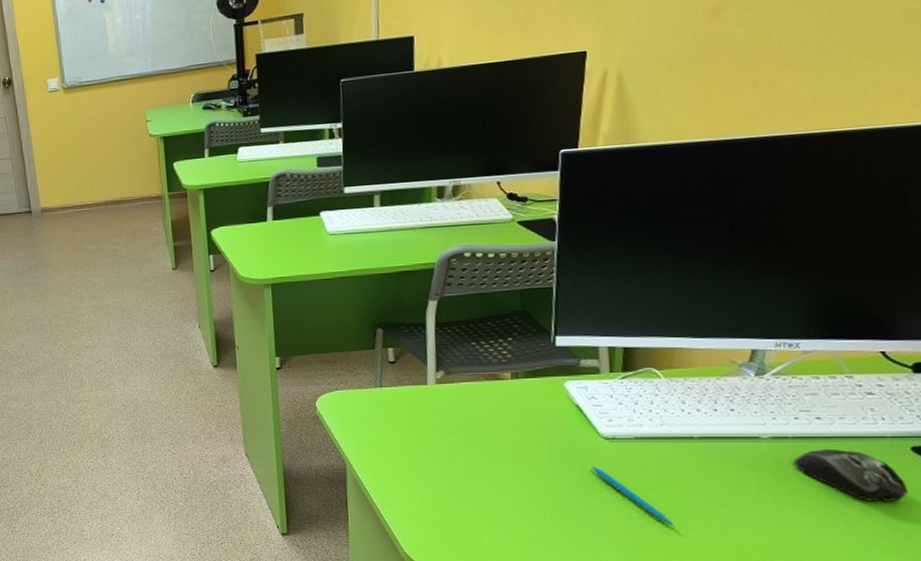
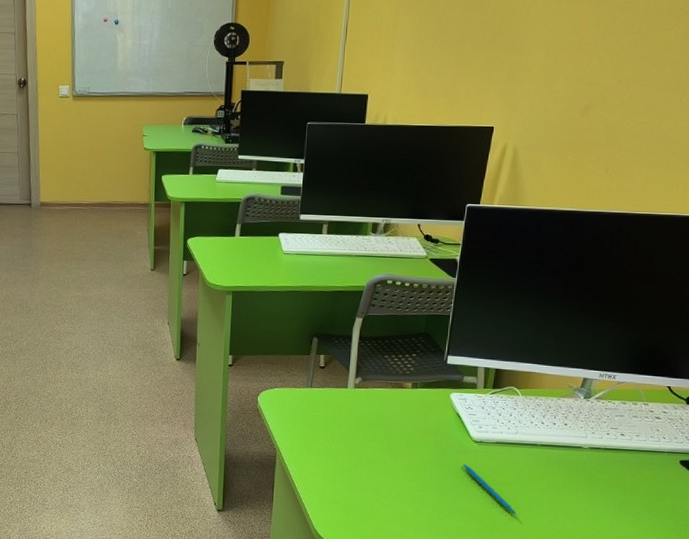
computer mouse: present [794,448,909,502] -> none [603,458,675,502]

